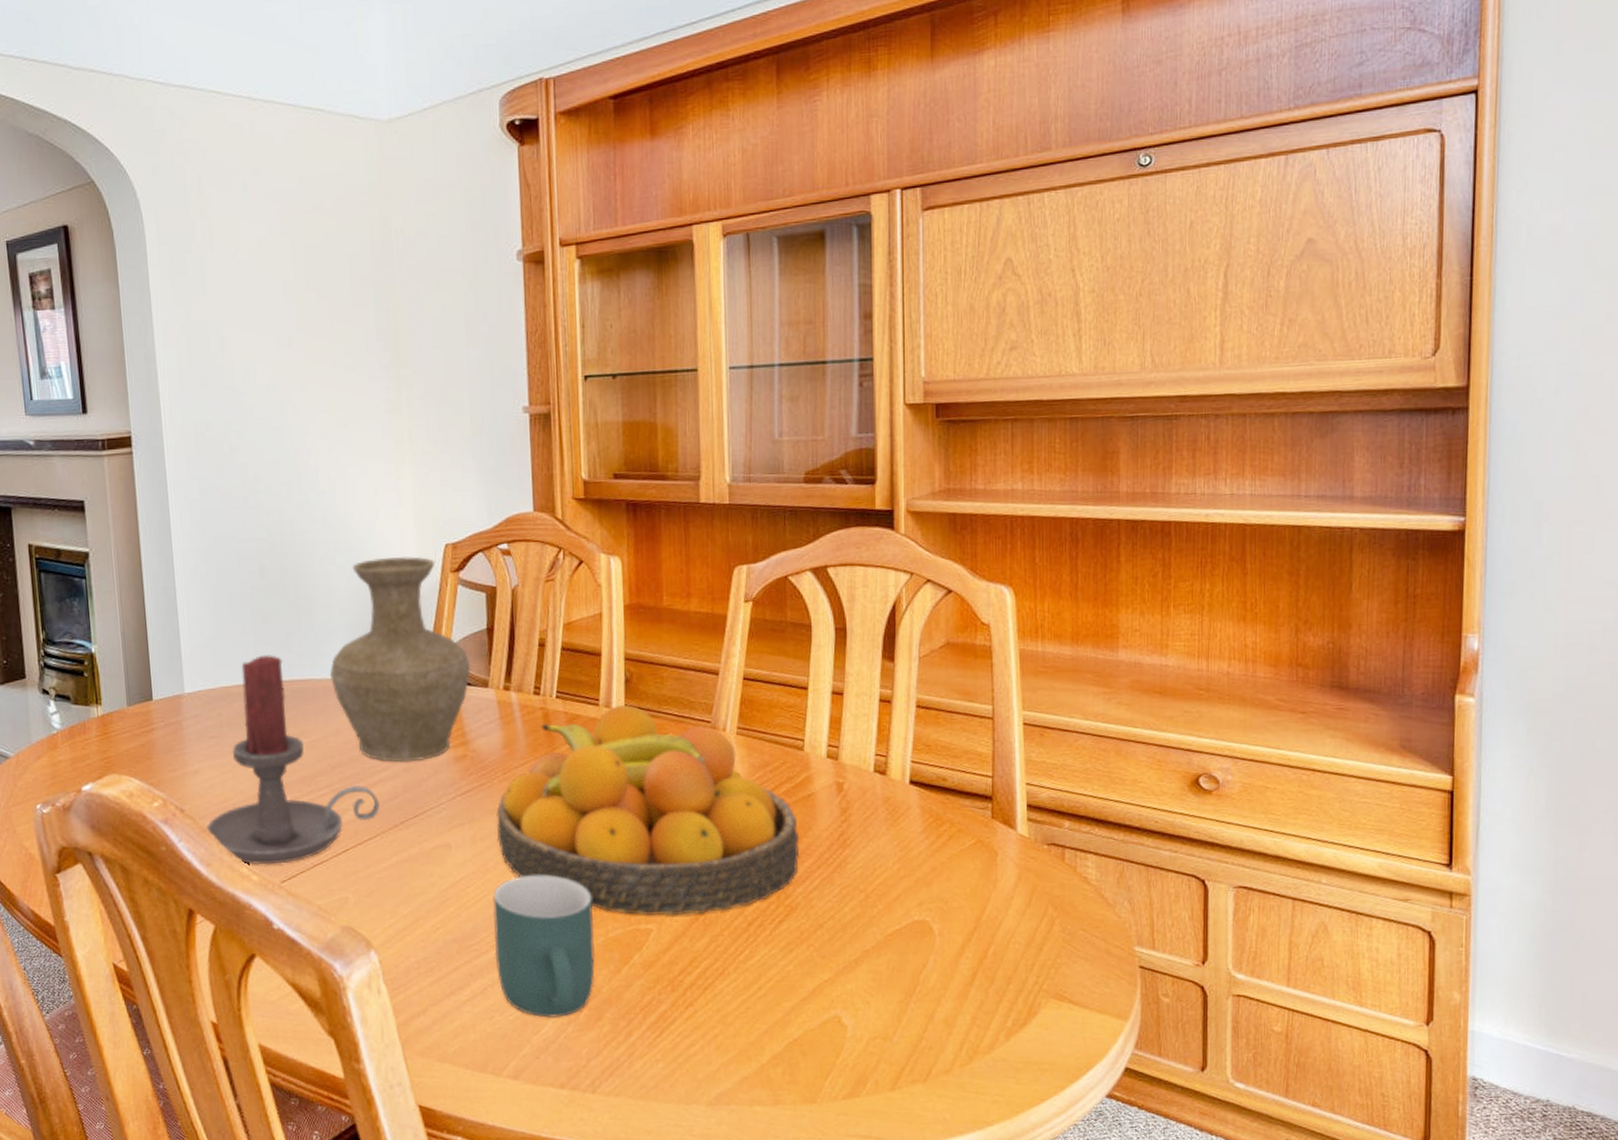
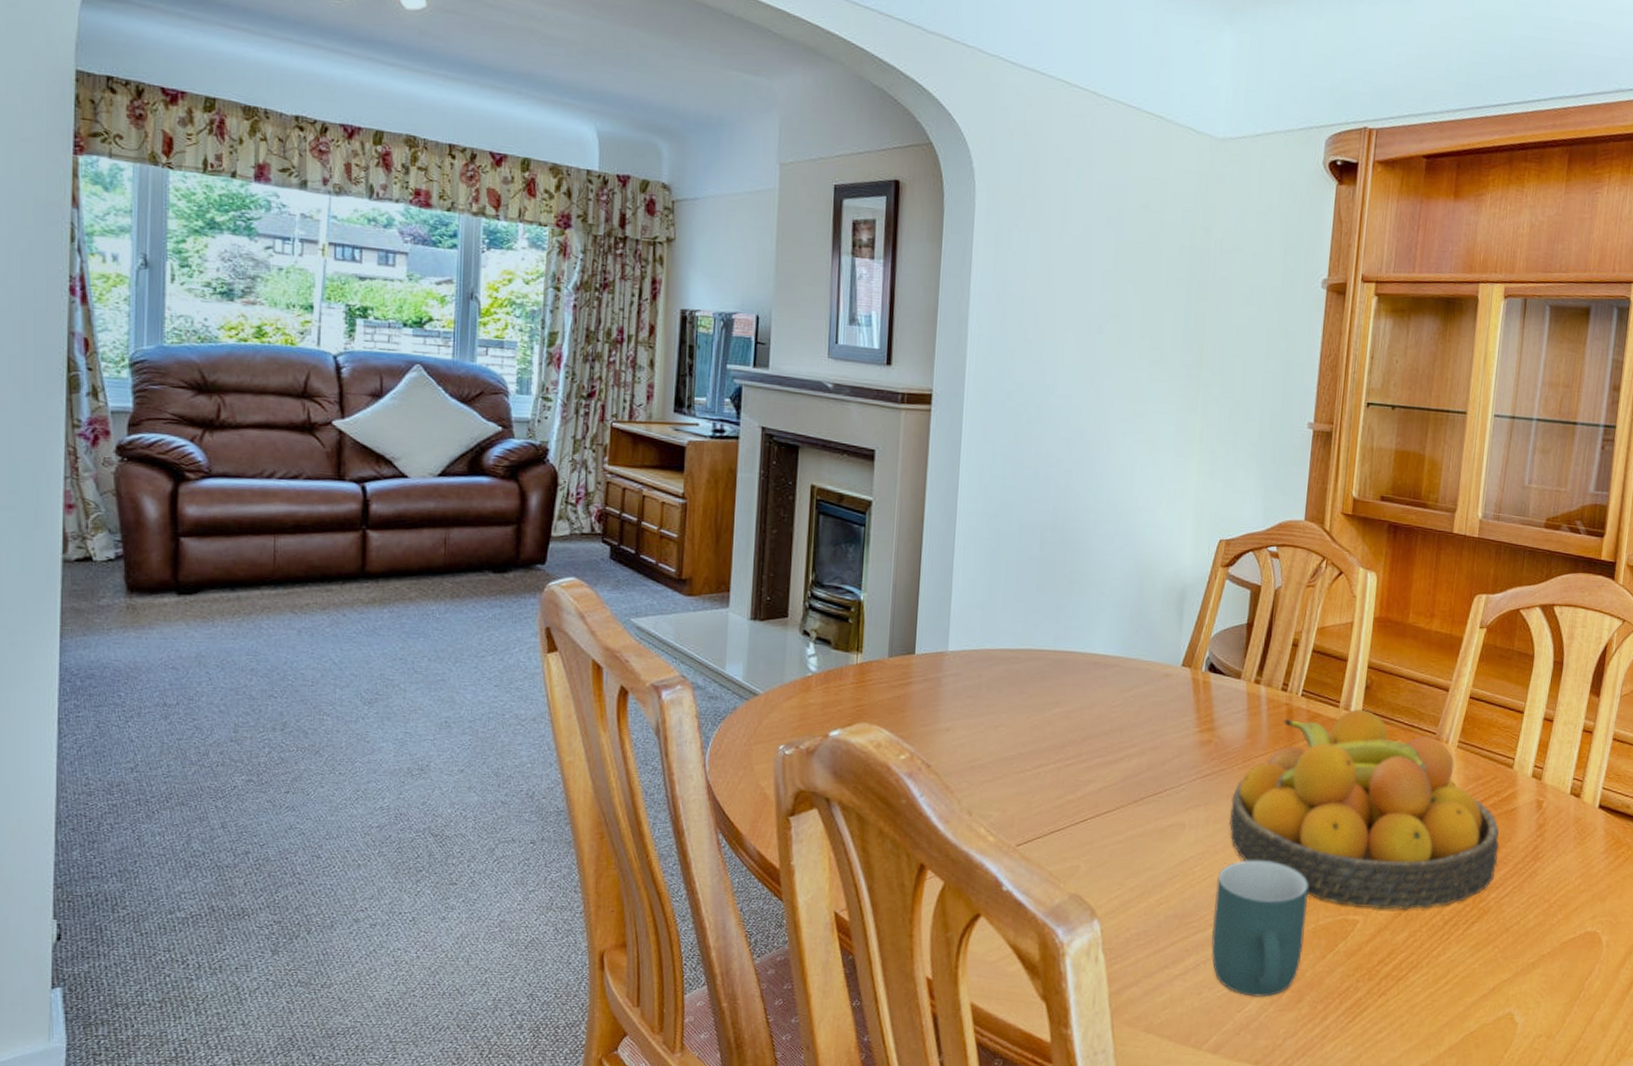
candle holder: present [205,655,380,865] -> none [948,623,1123,828]
vase: present [329,556,470,763] -> none [1092,544,1227,742]

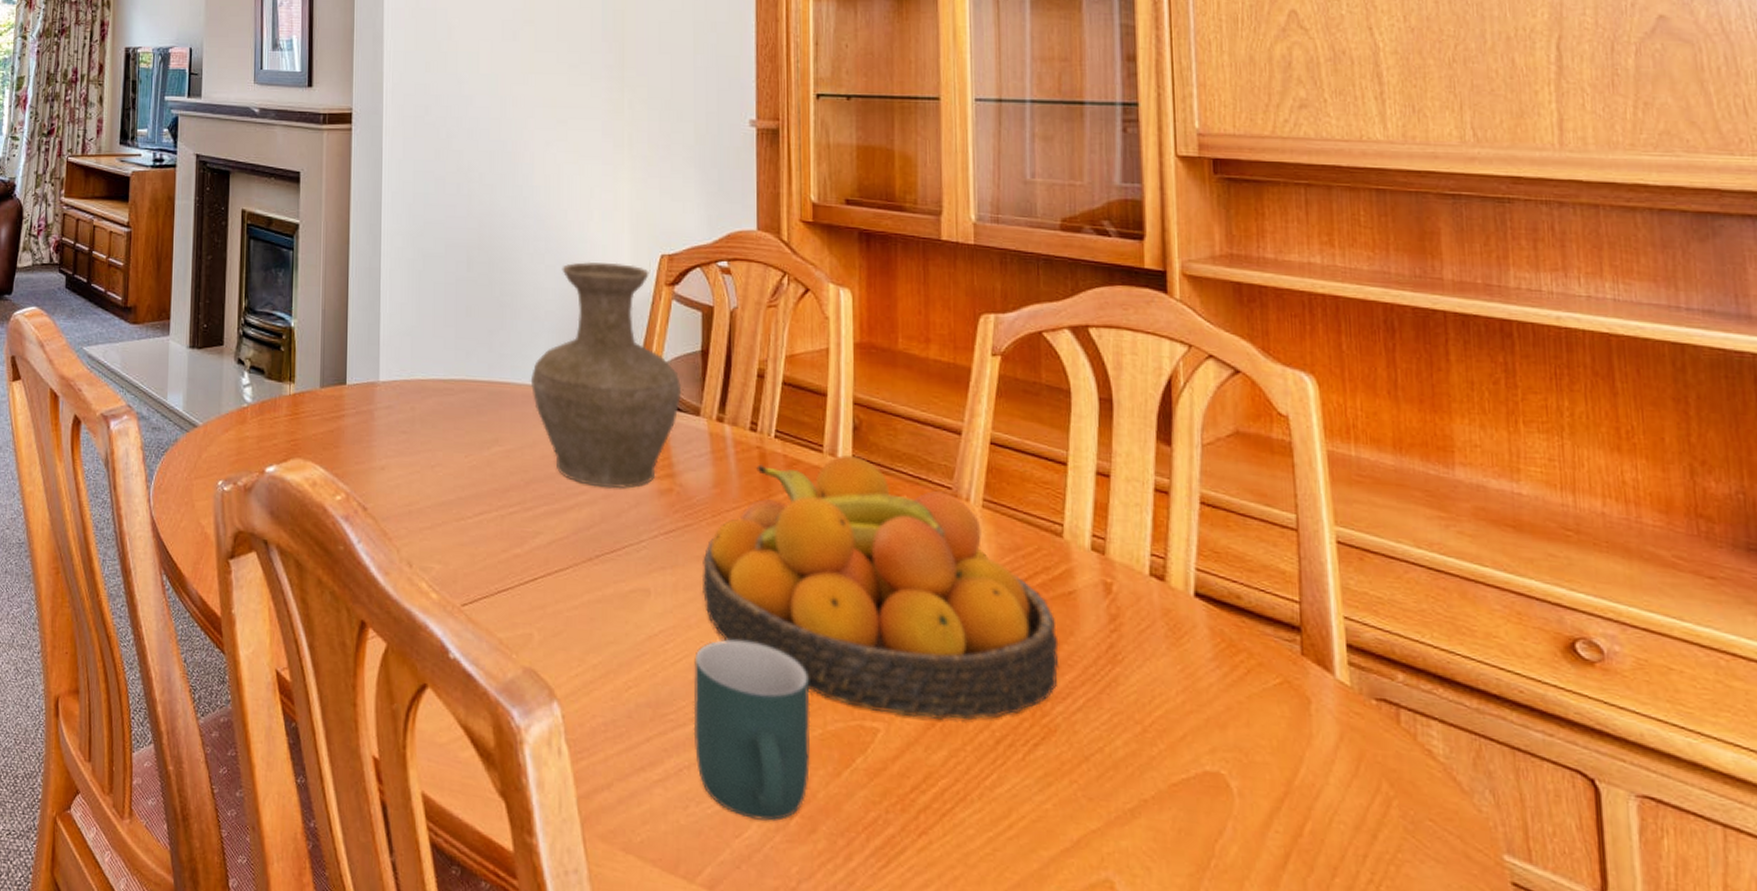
vase: none [1092,544,1227,742] -> present [530,261,681,489]

